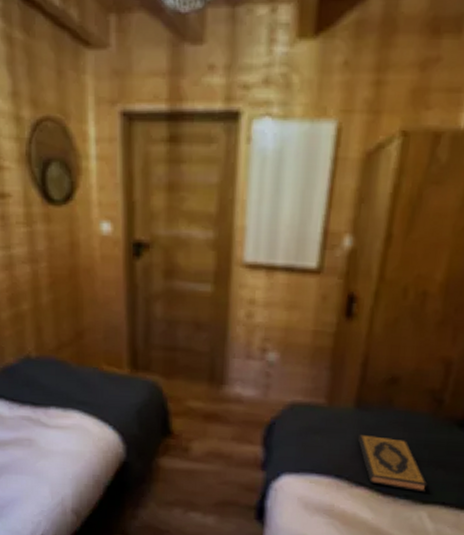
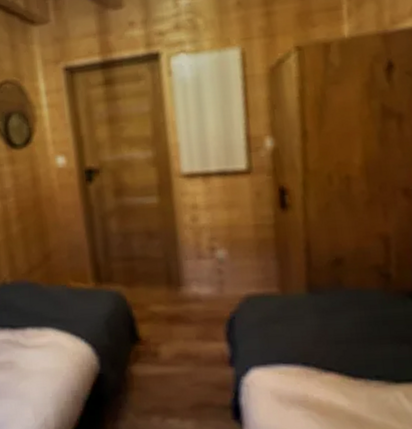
hardback book: present [358,433,428,493] -> none [317,317,396,372]

